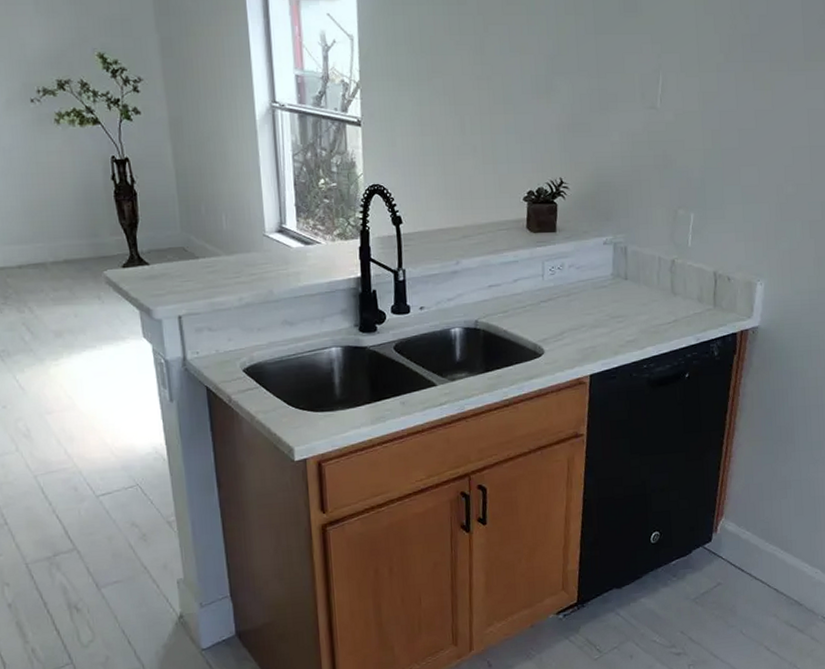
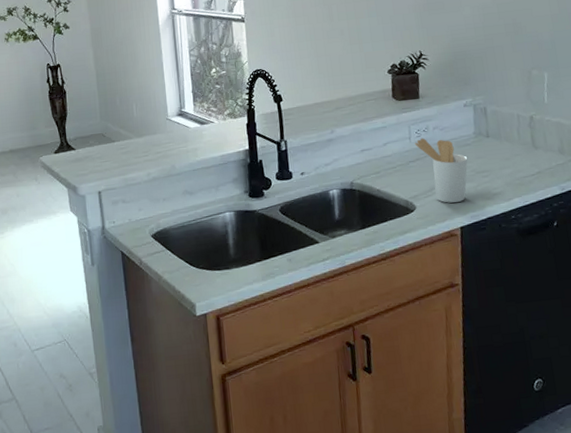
utensil holder: none [547,276,603,349] -> present [414,138,468,203]

